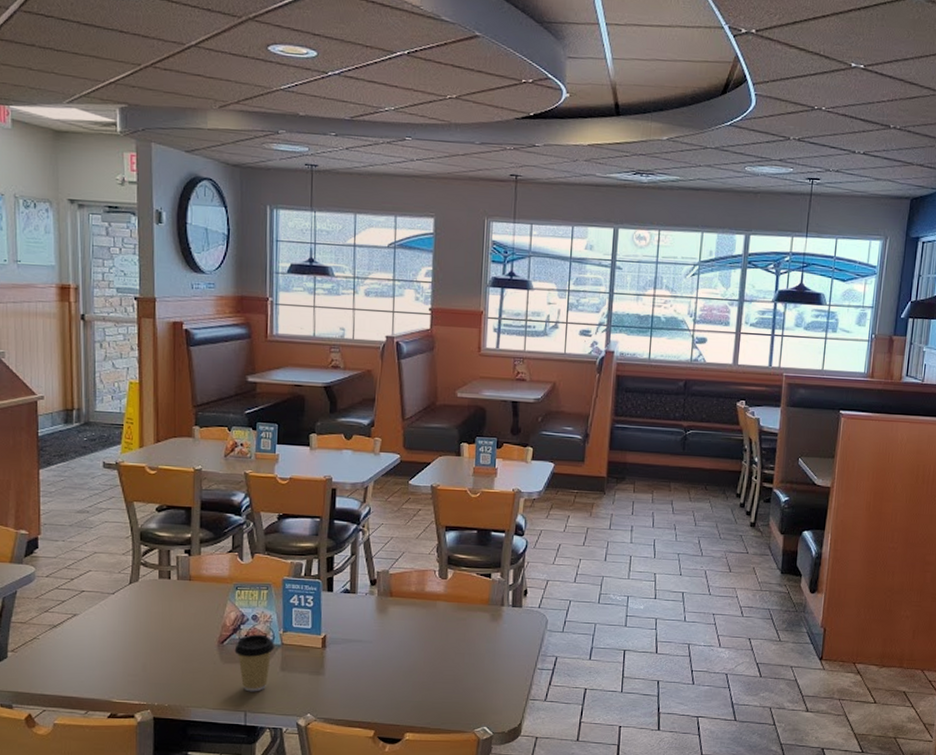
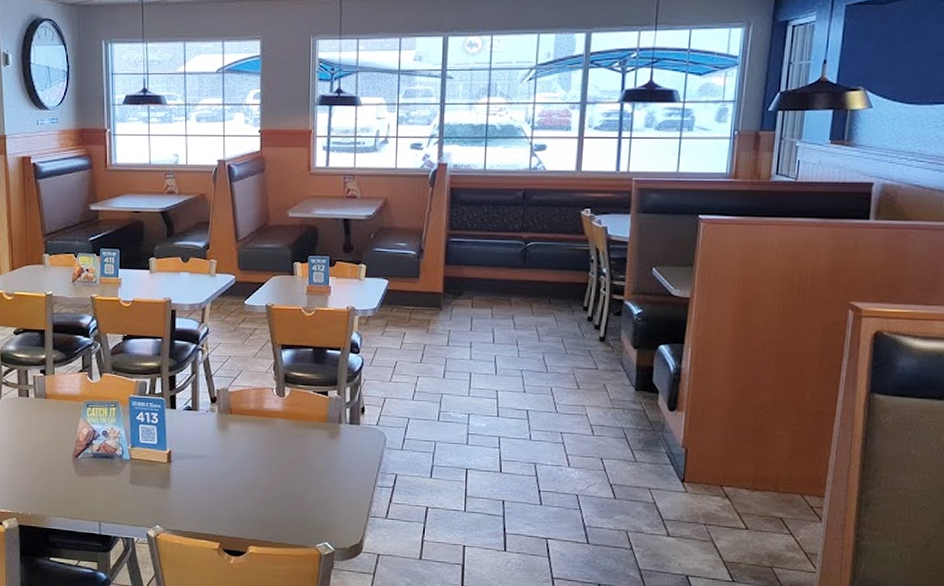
coffee cup: present [234,634,274,692] -> none [88,449,124,504]

